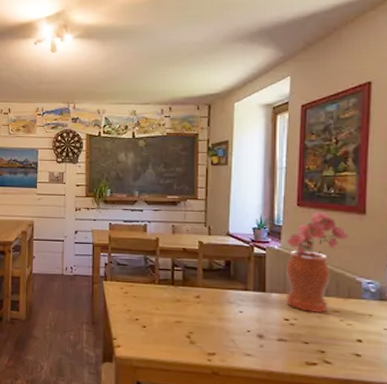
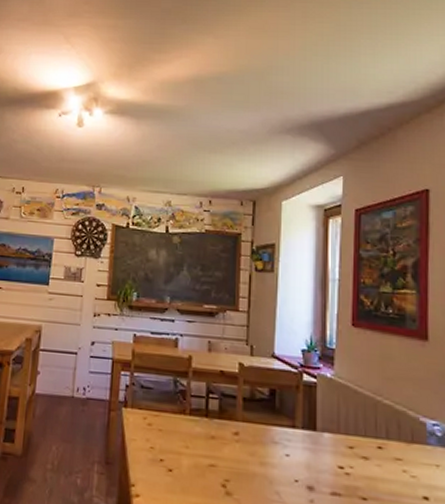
potted flower: present [285,211,349,313] -> none [339,333,410,460]

